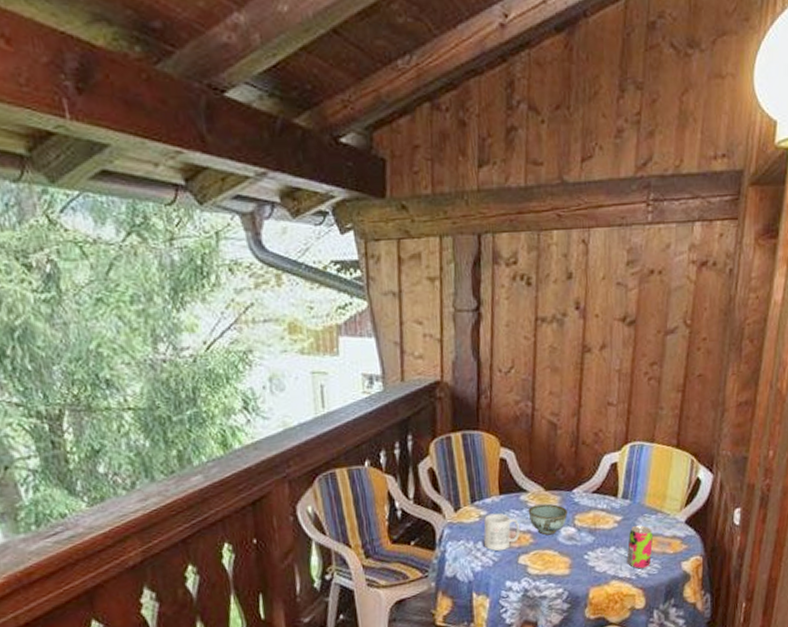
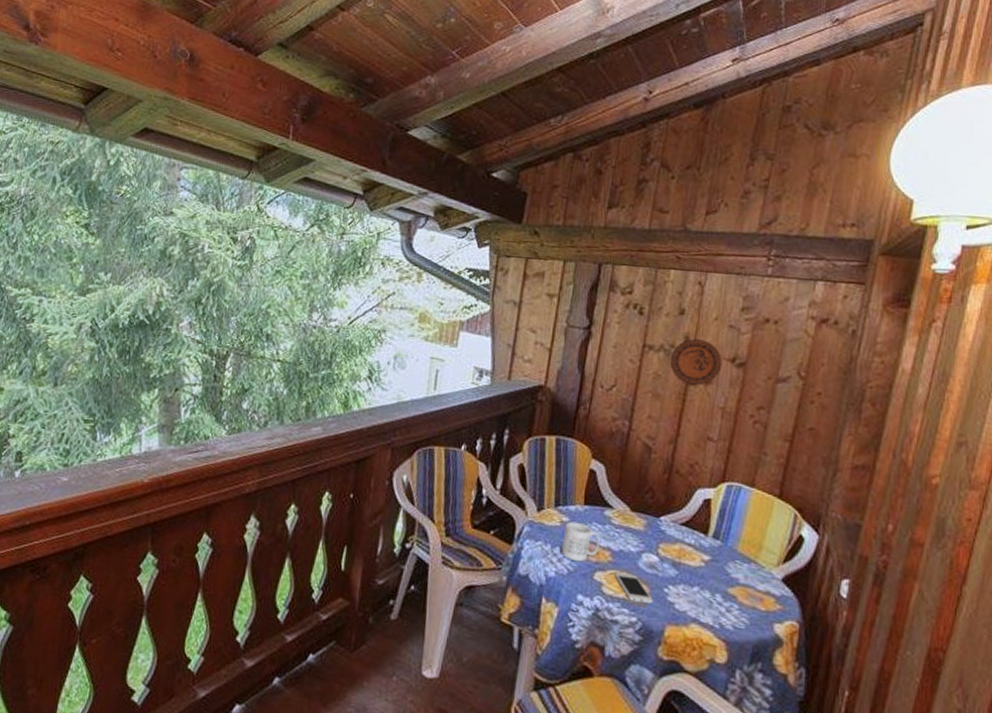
bowl: present [528,503,569,536] -> none [610,523,653,558]
smartphone: none [537,549,575,575] -> present [614,572,653,603]
decorative plate: none [563,303,614,353] -> present [670,339,723,386]
beverage can: present [627,525,654,569] -> none [710,570,744,620]

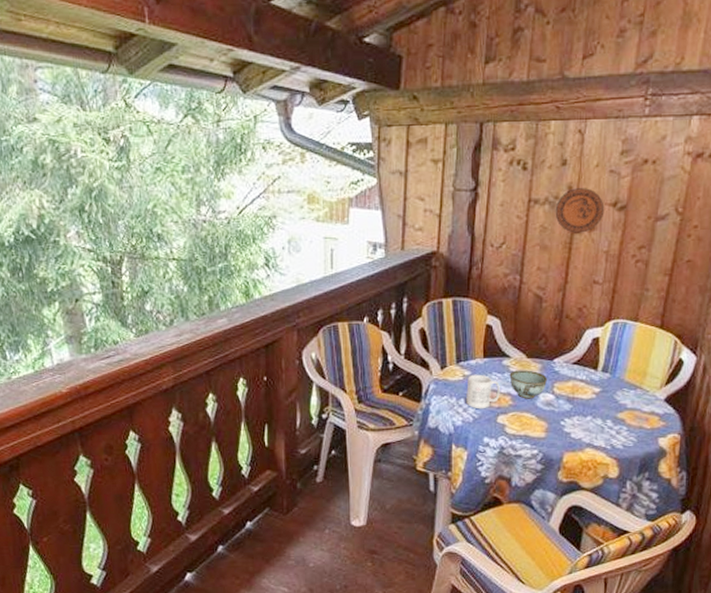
bowl: none [610,523,653,558] -> present [509,370,548,399]
smartphone: present [614,572,653,603] -> none [515,413,551,437]

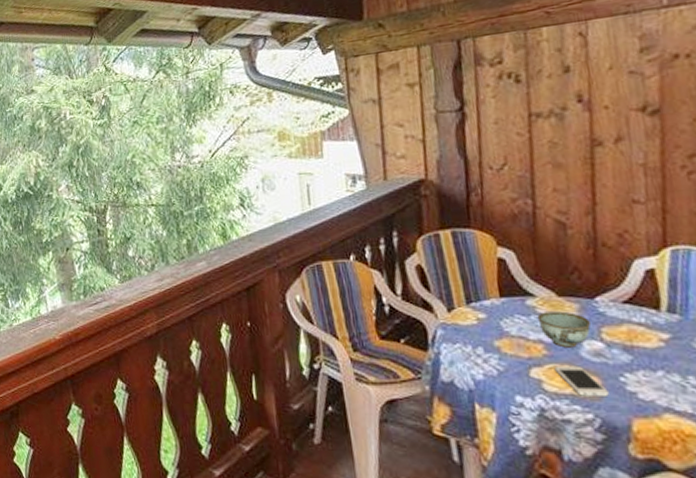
mug: present [466,374,500,409] -> none [483,317,529,360]
smartphone: none [515,413,551,437] -> present [554,365,609,396]
decorative plate: present [555,188,605,233] -> none [564,94,631,147]

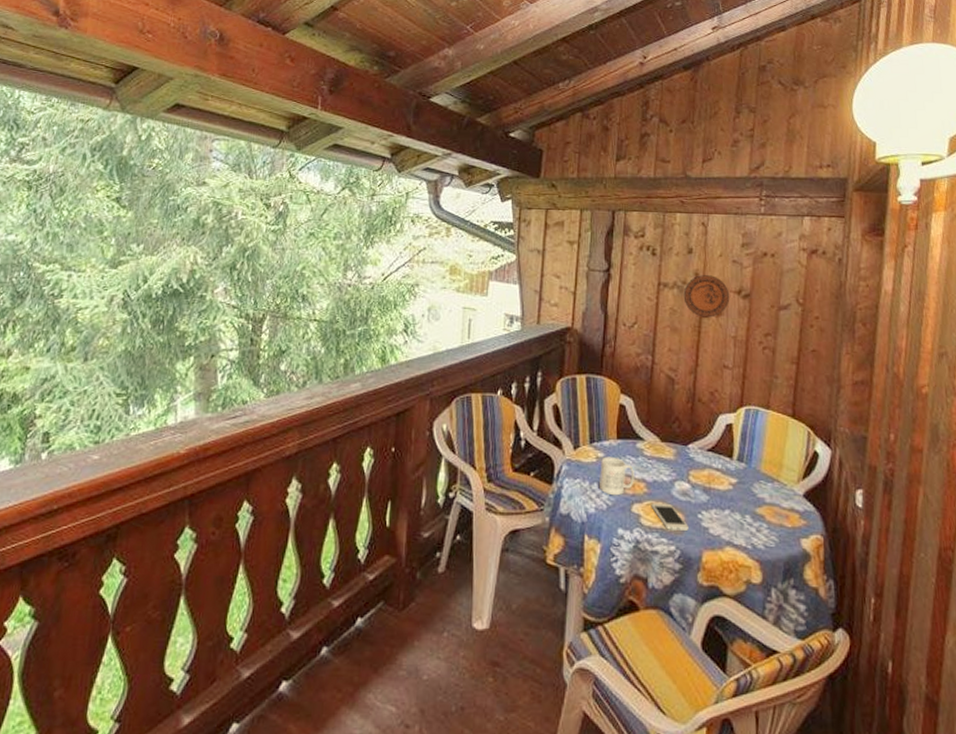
mug: none [483,317,529,360] -> present [600,456,634,496]
bowl: present [537,311,592,348] -> none [643,454,683,487]
decorative plate: none [564,94,631,147] -> present [683,275,730,318]

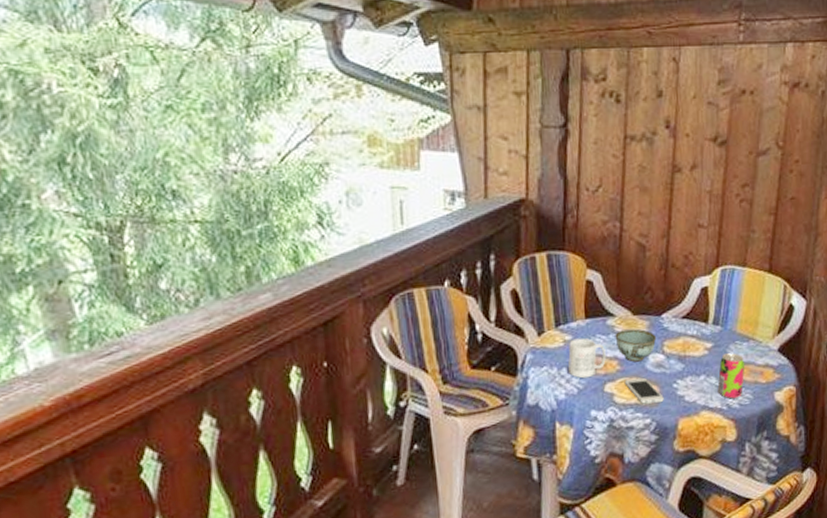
bowl: none [643,454,683,487] -> present [615,328,657,362]
decorative plate: present [683,275,730,318] -> none [653,122,705,173]
beverage can: none [742,492,770,539] -> present [717,353,745,399]

